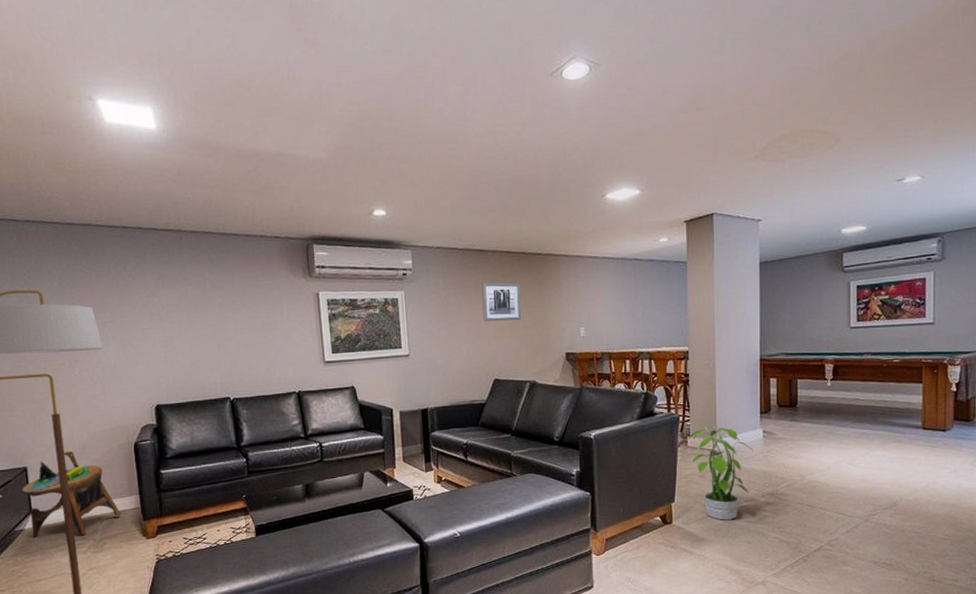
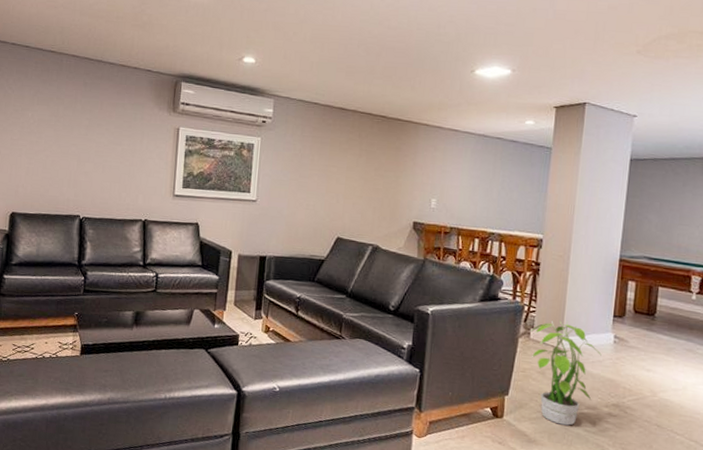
wall art: present [482,282,522,321] -> none [335,140,377,183]

